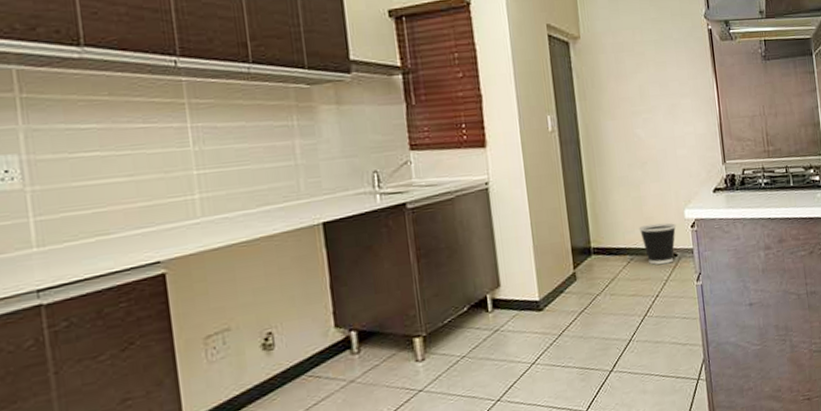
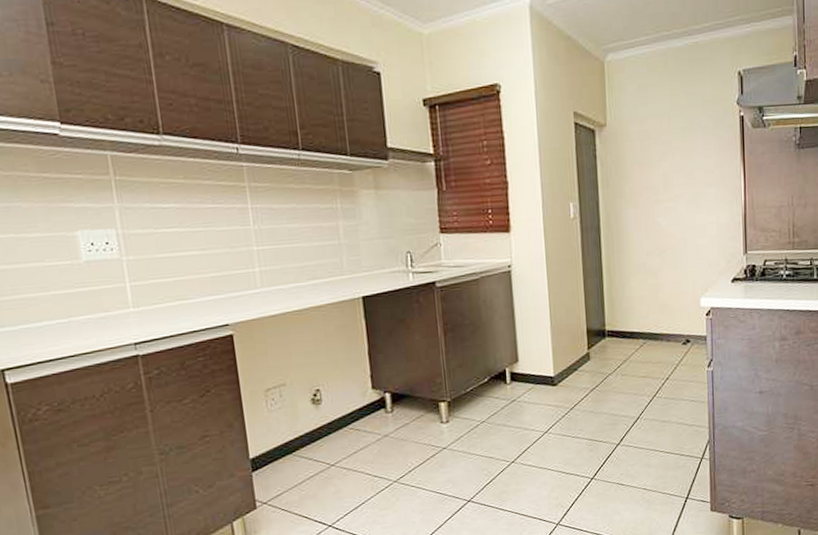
wastebasket: present [638,223,677,265] -> none [653,310,691,350]

